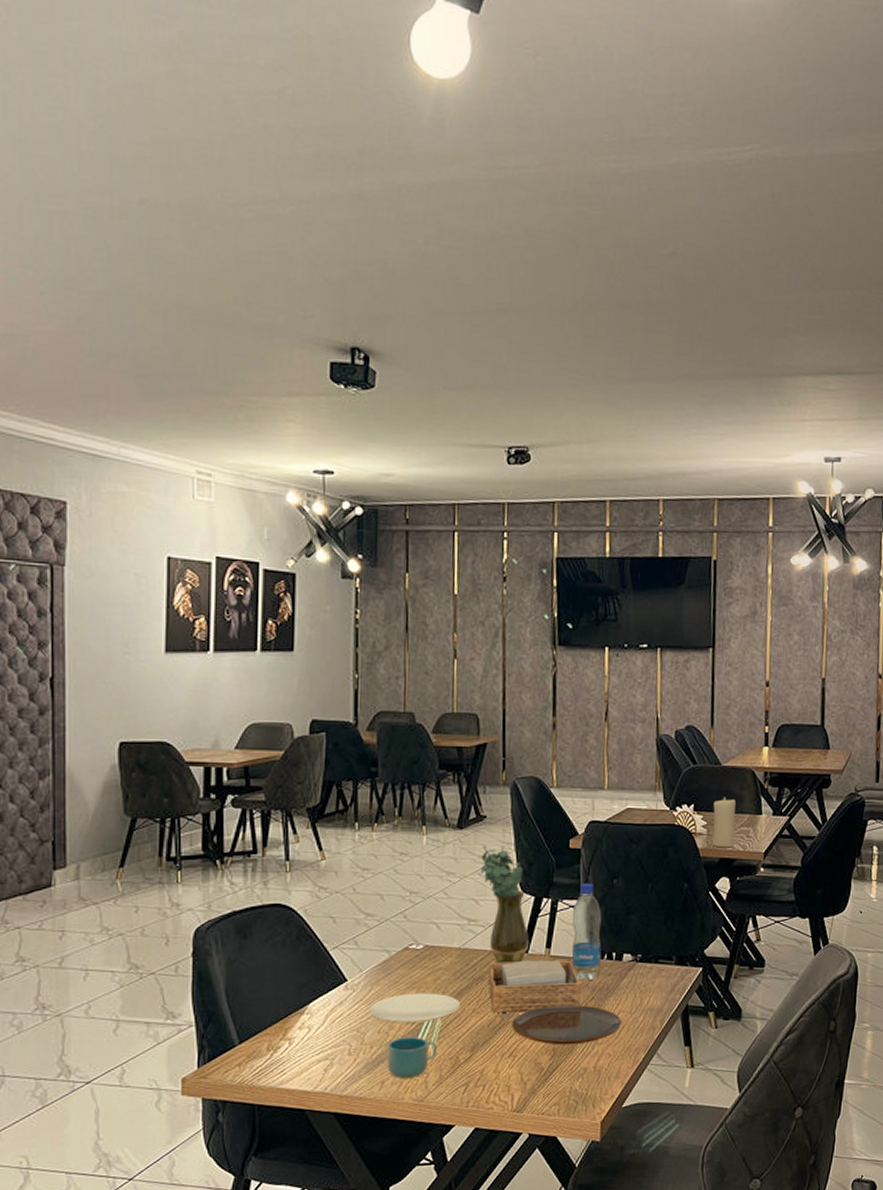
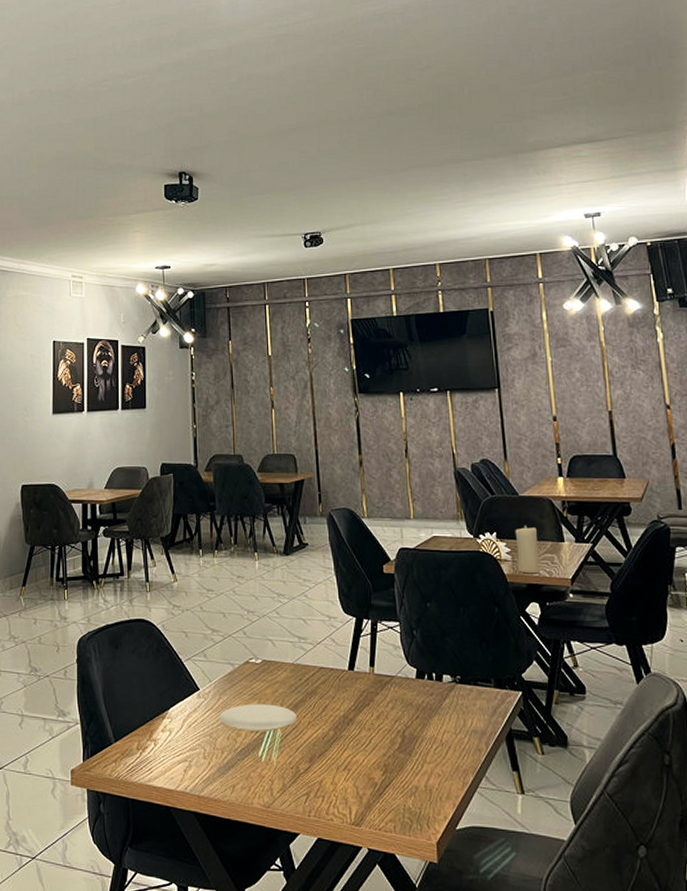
cup: present [387,1037,438,1078] -> none [235,745,280,784]
vase: present [480,845,529,963] -> none [305,570,354,680]
napkin holder: present [488,960,581,1013] -> none [319,677,406,727]
plate: present [512,1005,621,1045] -> none [344,722,447,762]
bottle: present [571,883,602,981] -> none [391,605,422,700]

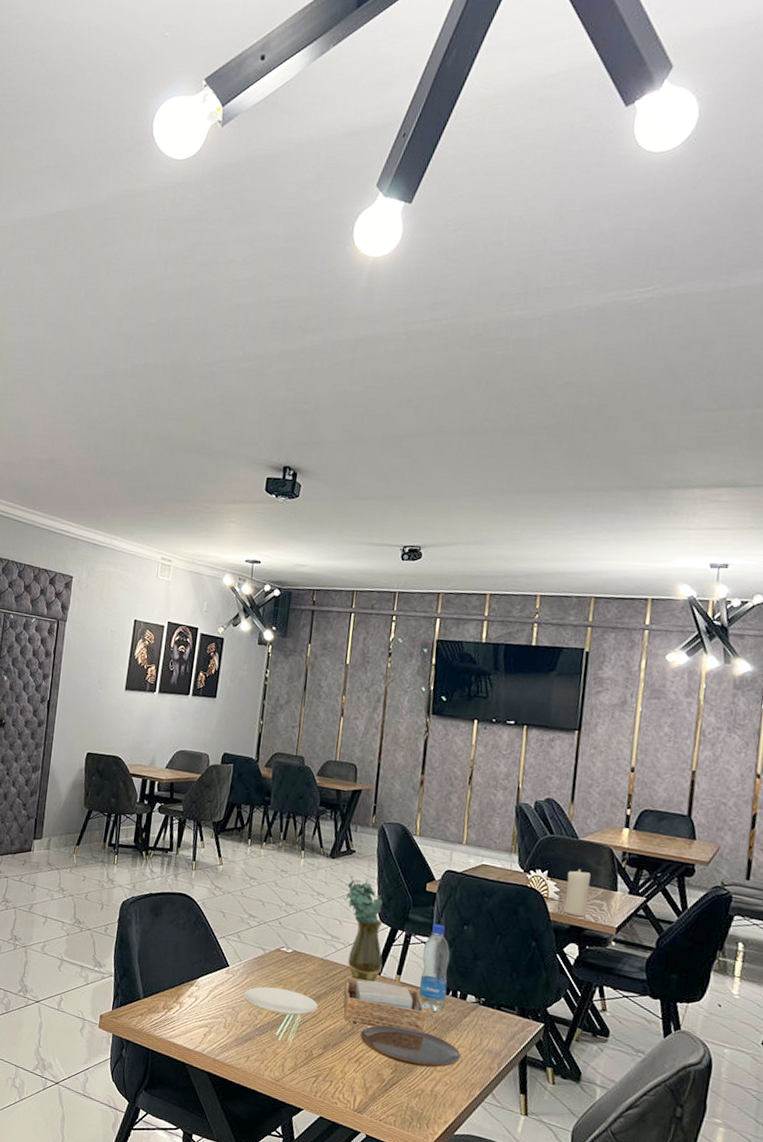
vase: none [305,570,354,680] -> present [345,875,383,982]
napkin holder: none [319,677,406,727] -> present [343,976,426,1033]
plate: none [344,722,447,762] -> present [360,1025,461,1068]
bottle: none [391,605,422,700] -> present [419,924,451,1013]

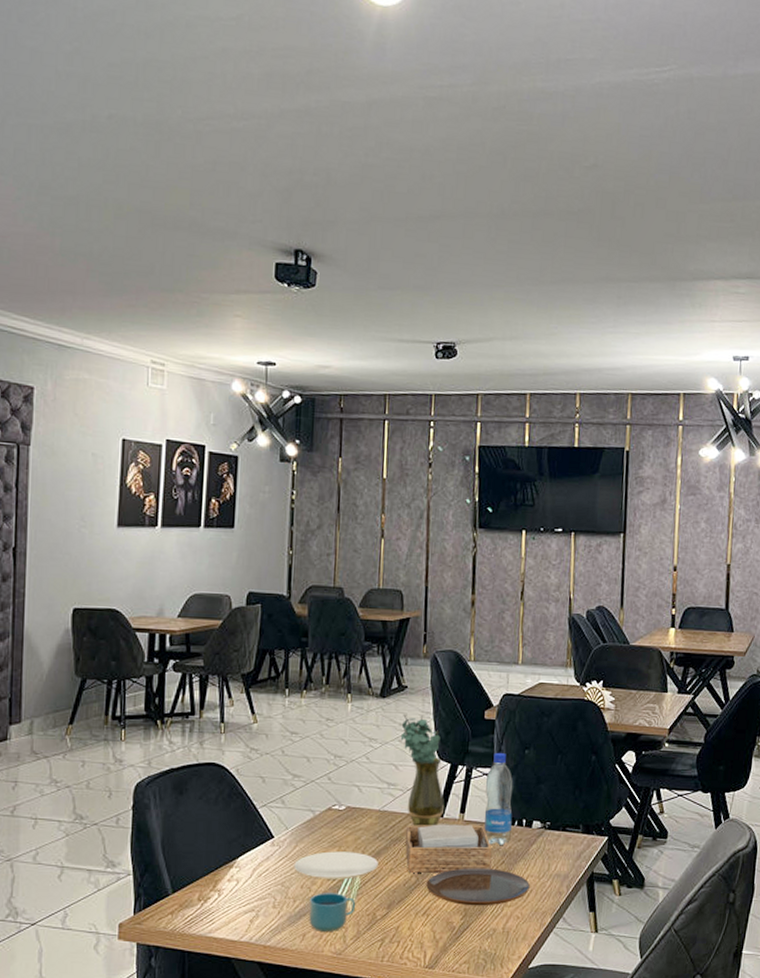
cup: none [253,1023,296,1060] -> present [309,893,356,932]
candle: present [563,869,591,918] -> none [619,675,643,723]

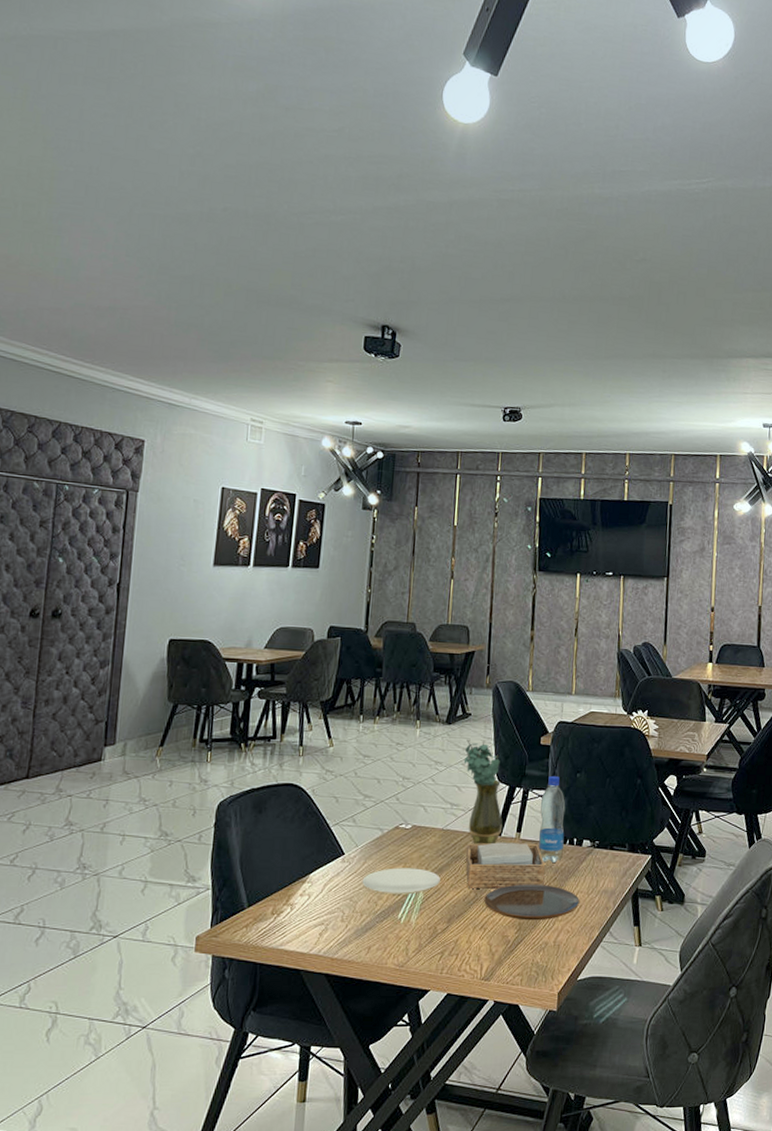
cup: present [309,893,356,932] -> none [374,907,419,945]

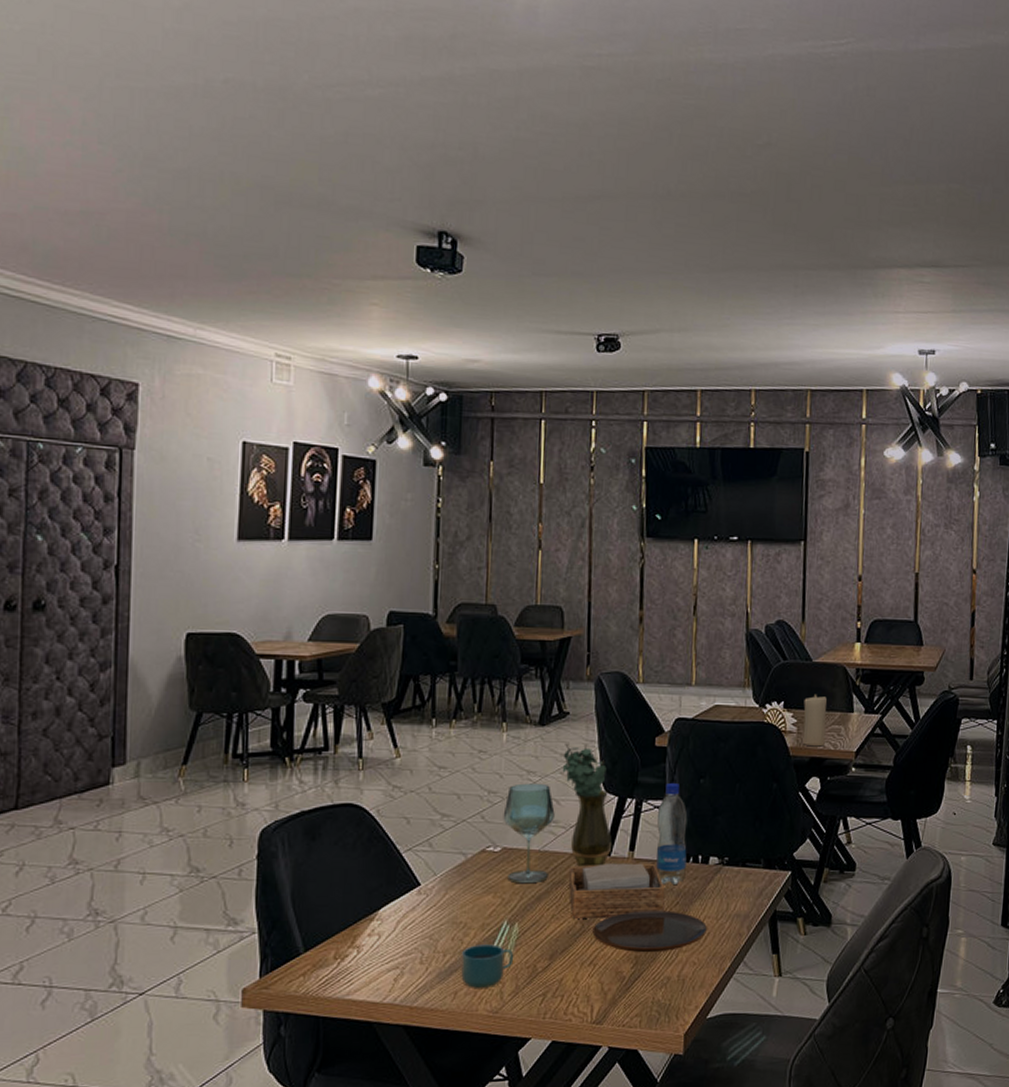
plate: present [362,868,440,895] -> none [443,898,539,930]
cup: none [374,907,419,945] -> present [460,944,514,988]
wine glass: none [414,772,457,857] -> present [503,783,555,884]
candle: none [662,706,684,750] -> present [802,695,827,747]

